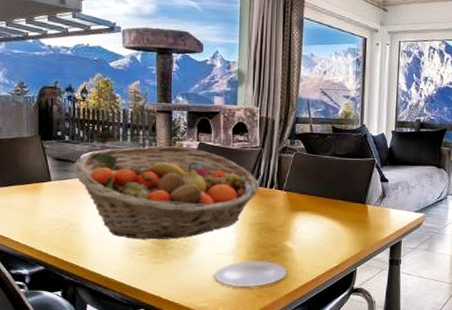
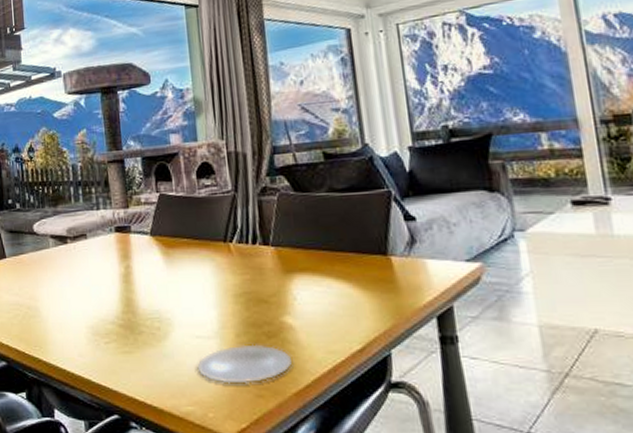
fruit basket: present [74,145,259,240] -> none [27,201,239,323]

